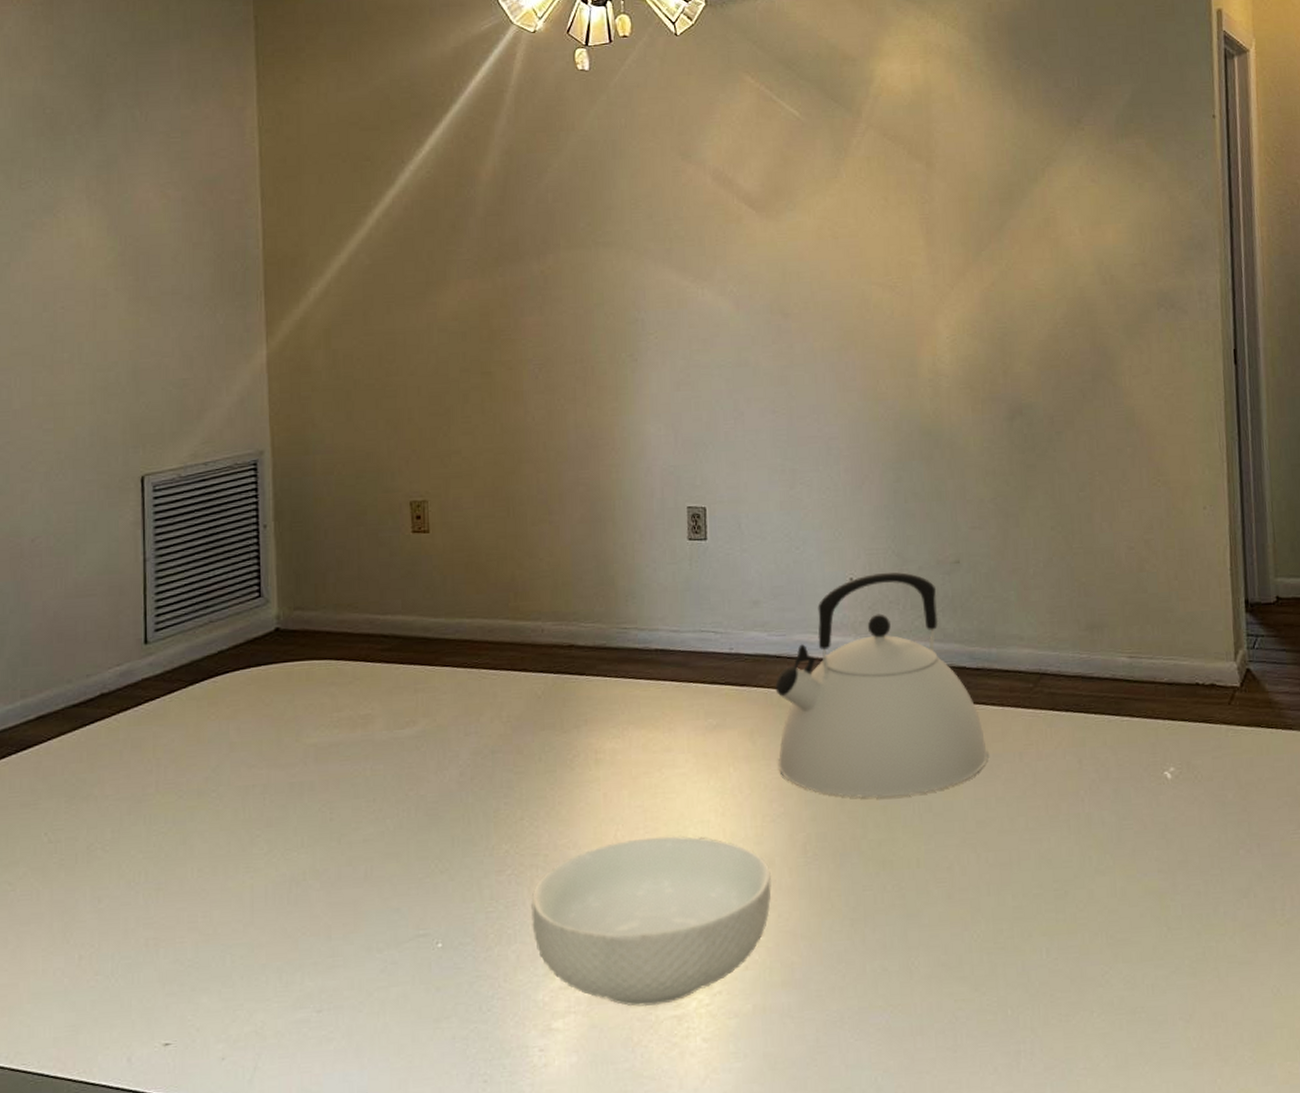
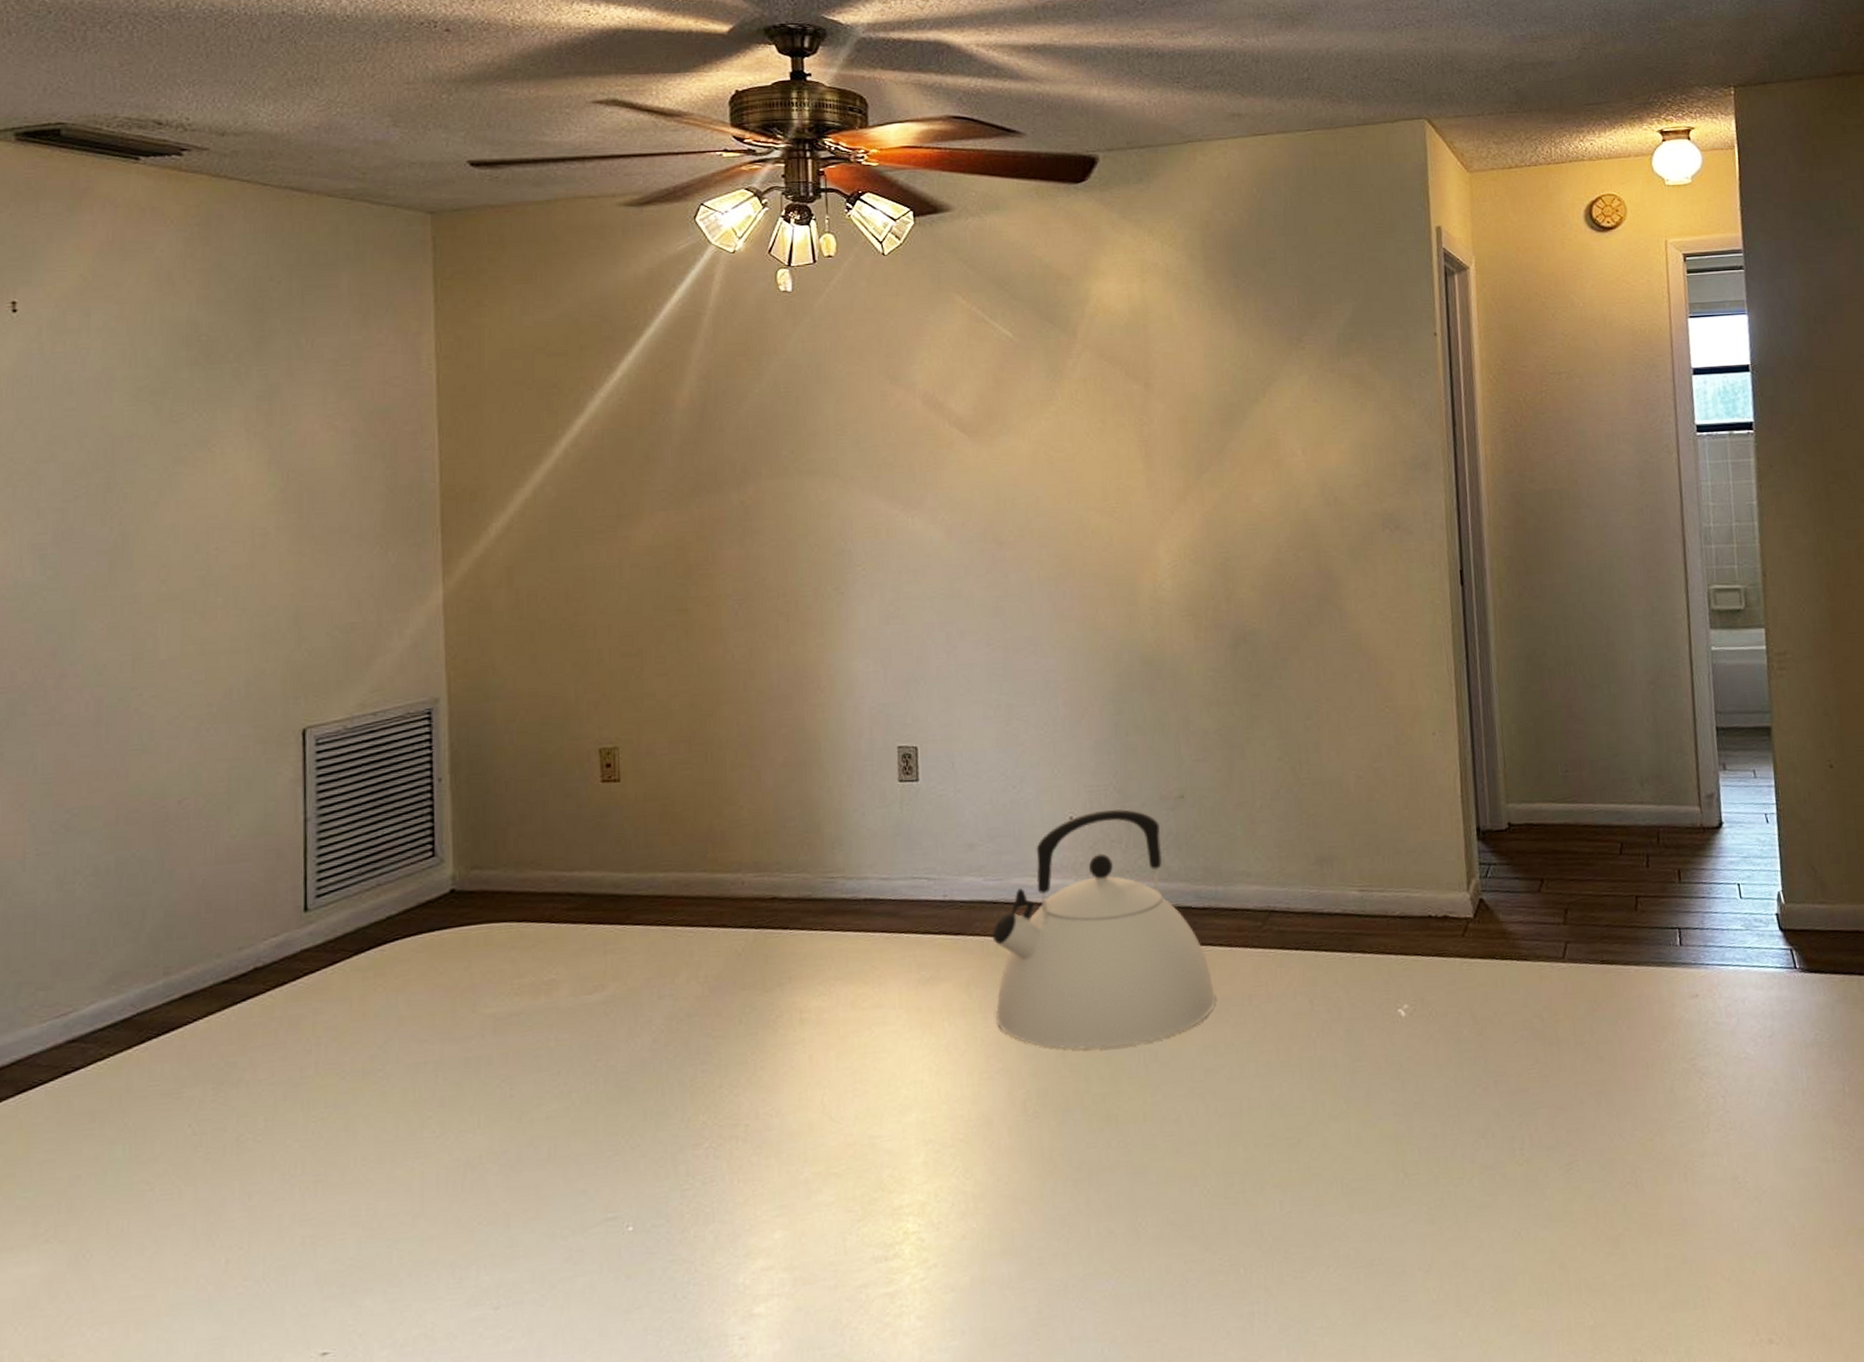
cereal bowl: present [531,836,772,1007] -> none [731,1098,990,1286]

